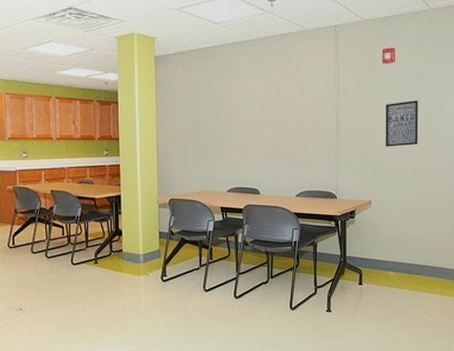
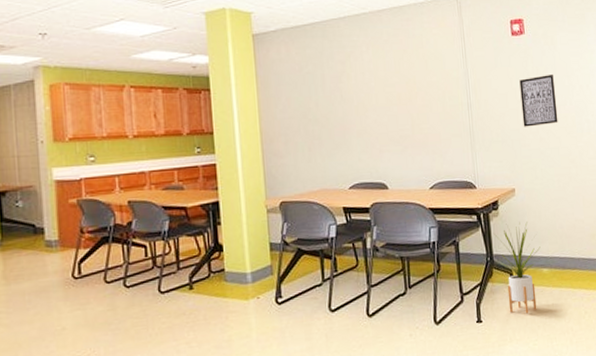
house plant: none [349,230,390,308] -> present [494,222,540,314]

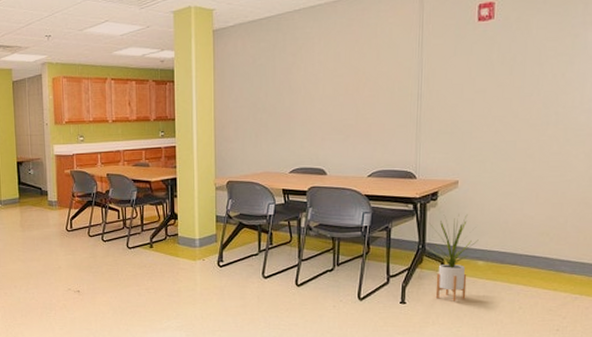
wall art: present [519,75,558,127] -> none [477,63,522,119]

